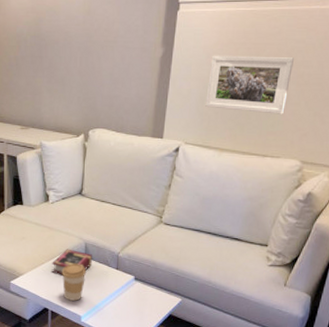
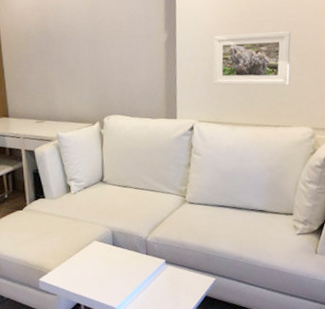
book: present [51,249,93,275] -> none [80,238,122,267]
coffee cup: present [62,263,87,301] -> none [91,253,116,293]

